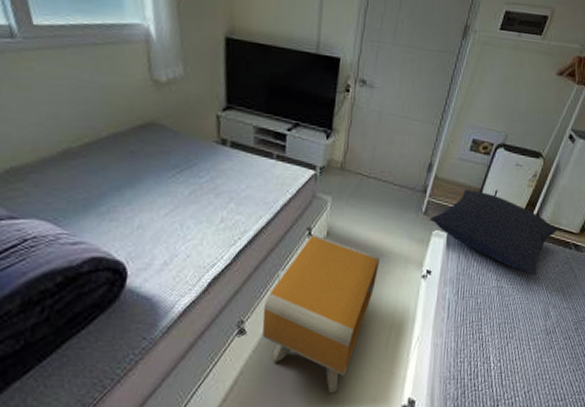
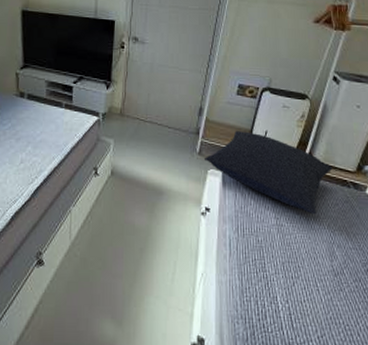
nightstand: present [262,234,381,393] -> none [58,173,161,326]

